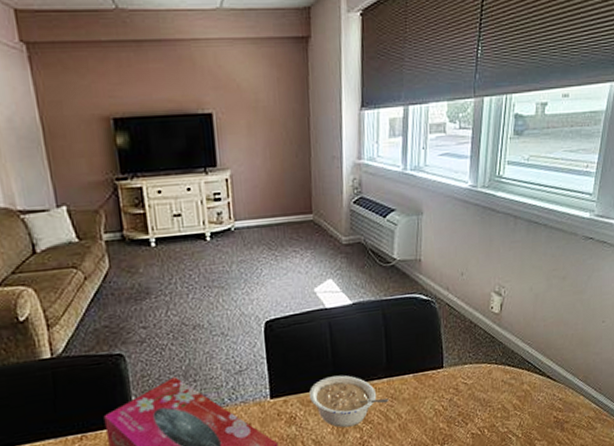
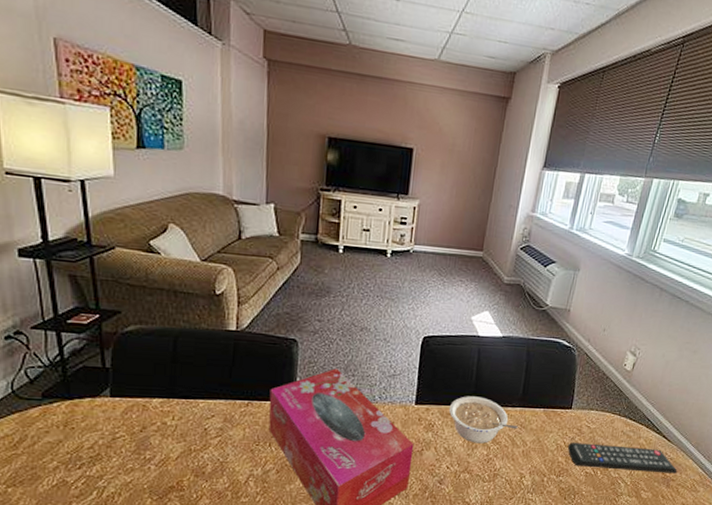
remote control: none [446,392,569,429] -> present [567,443,678,474]

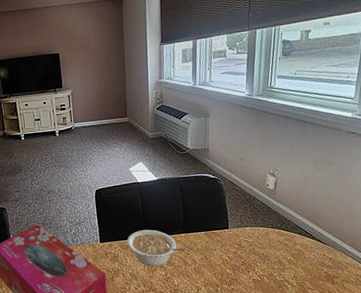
remote control: present [567,443,678,474] -> none [232,252,339,275]

